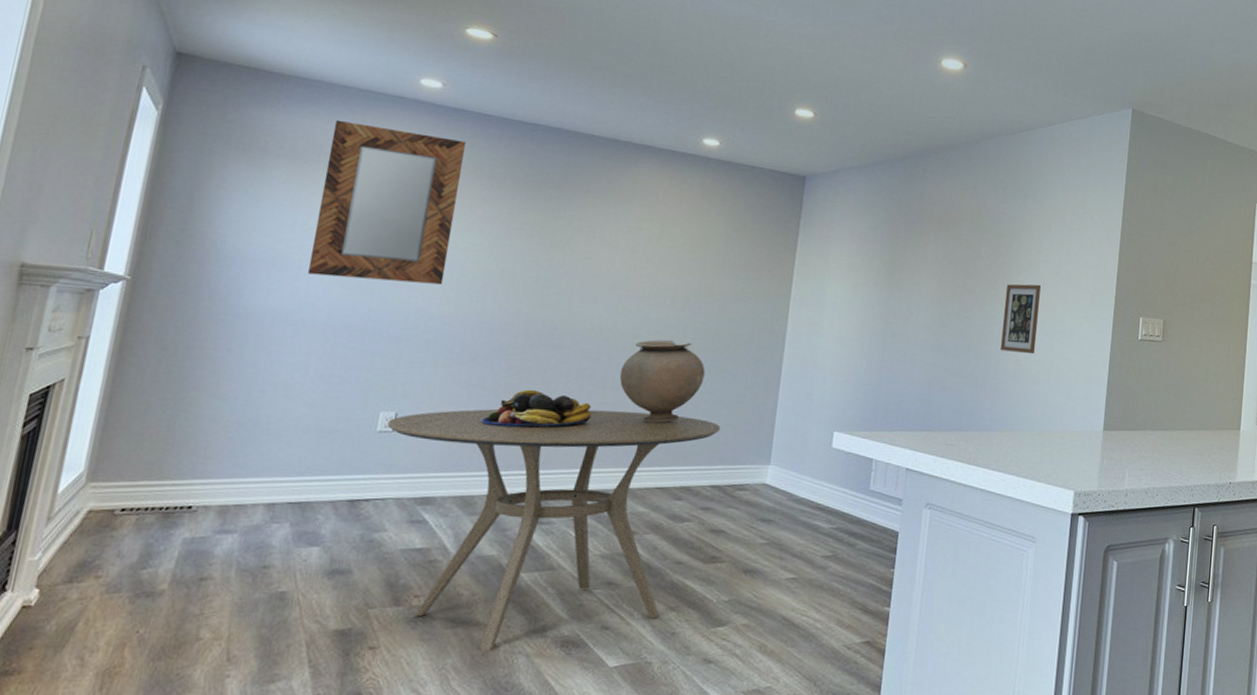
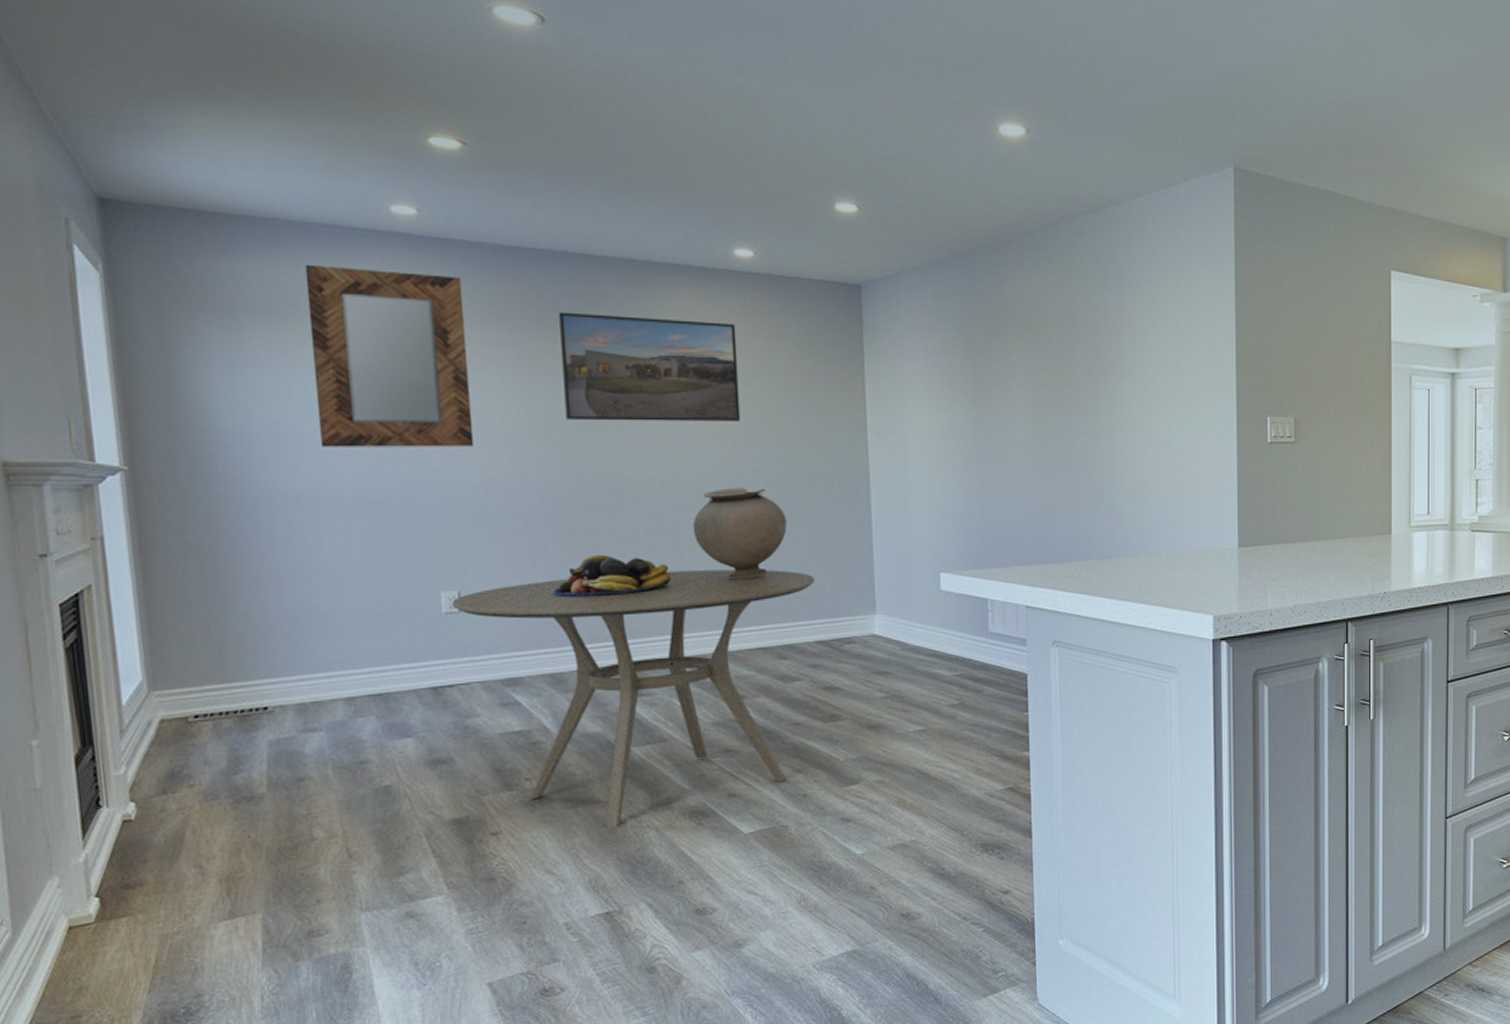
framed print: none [529,177,693,283] -> present [559,312,741,423]
picture frame: present [1000,284,1042,355] -> none [1110,389,1152,469]

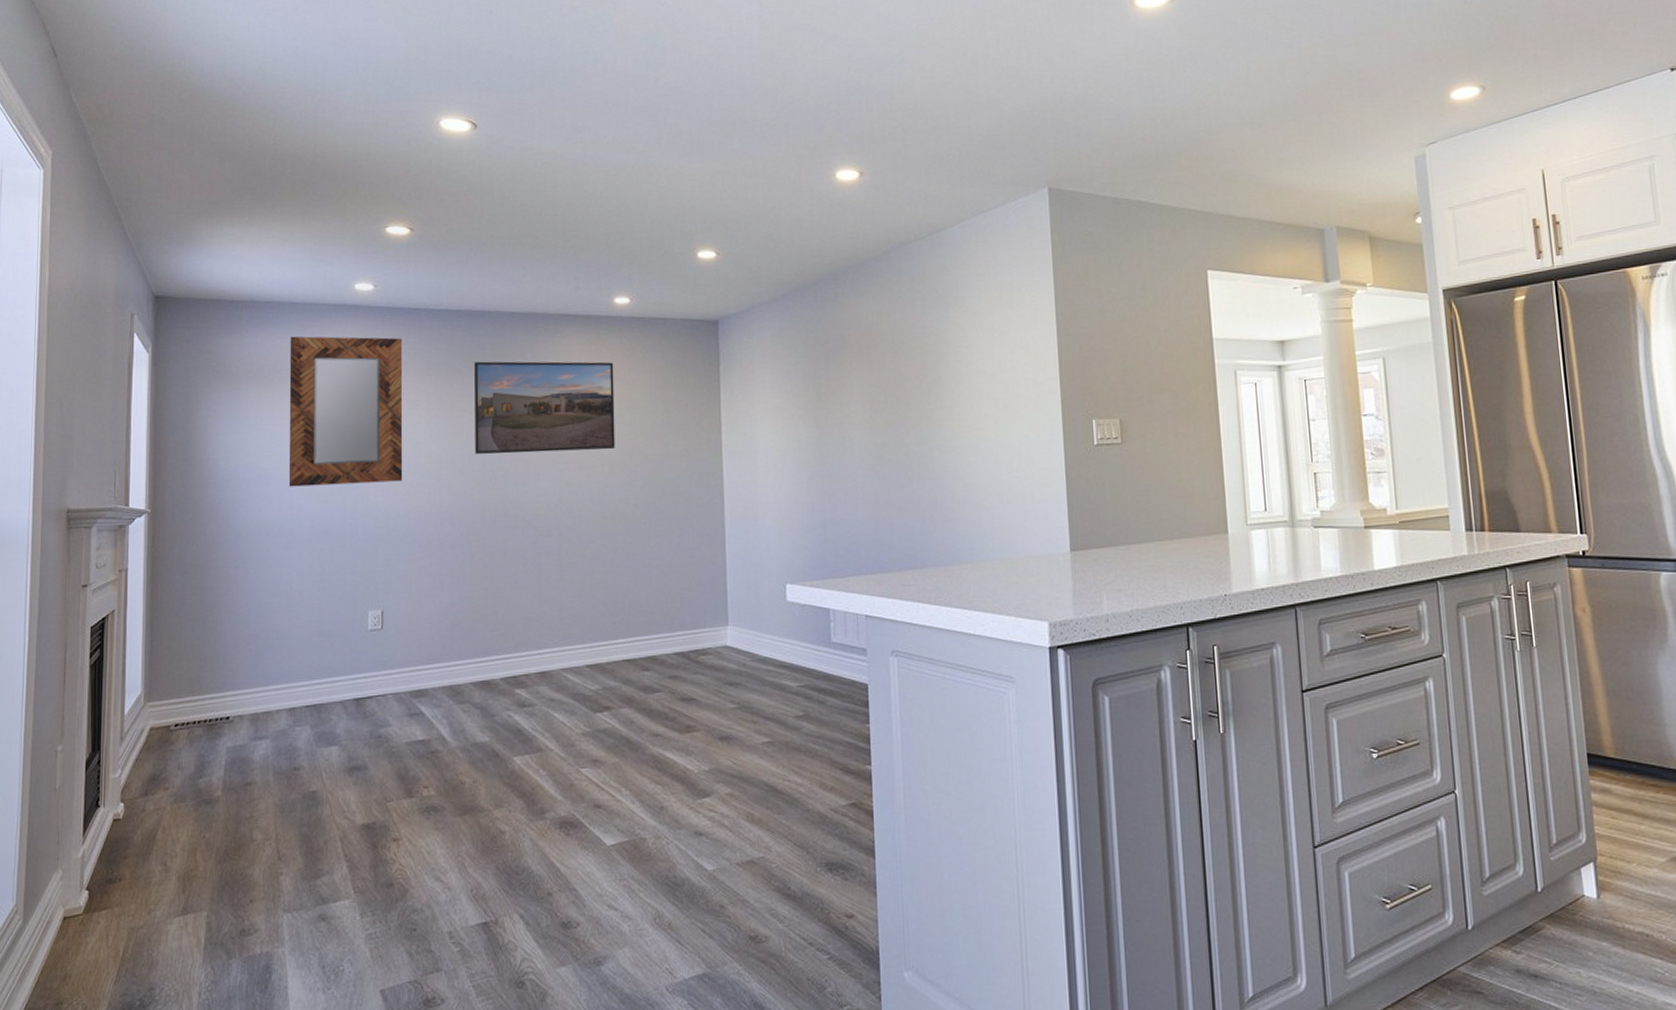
dining table: present [451,570,815,828] -> none [376,585,675,837]
fruit bowl: present [553,554,671,596] -> none [456,574,553,613]
vase: present [692,487,787,580] -> none [572,508,652,595]

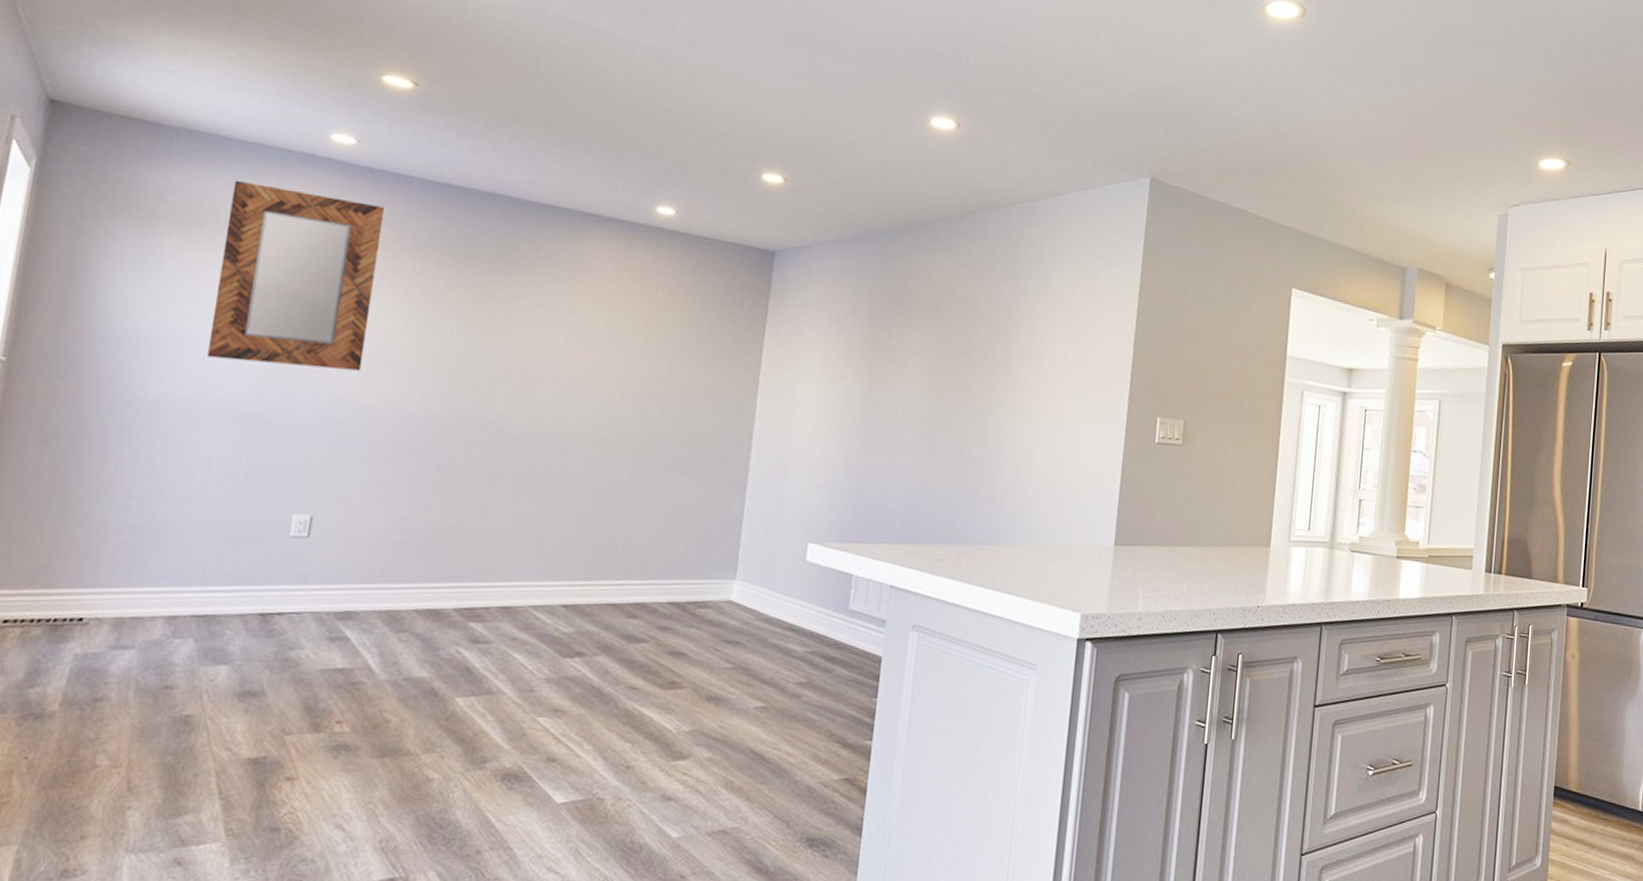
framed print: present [474,361,615,454] -> none [459,249,646,373]

